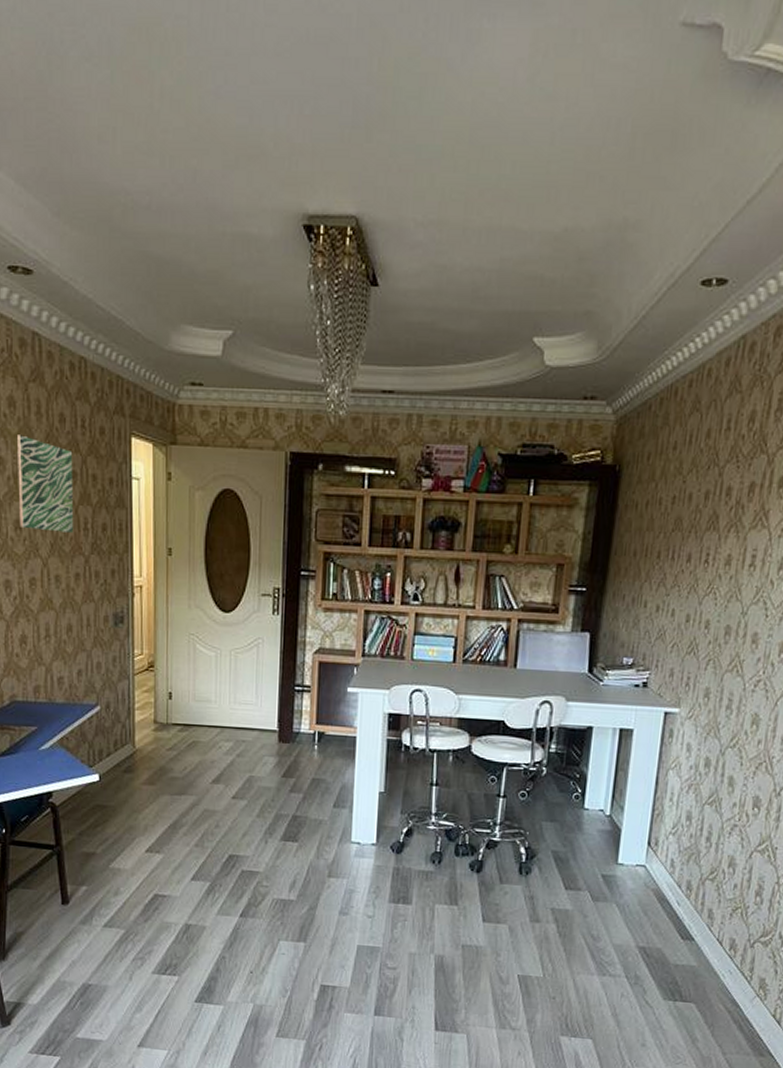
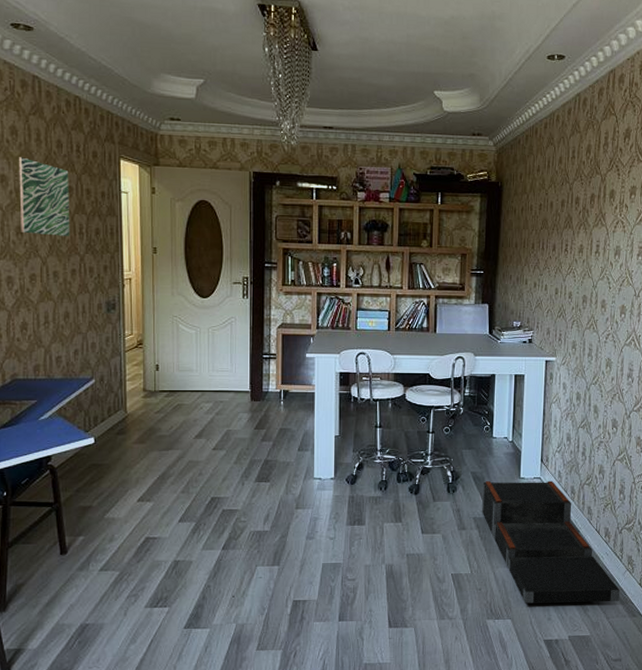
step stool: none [563,864,744,1035] -> present [482,481,619,604]

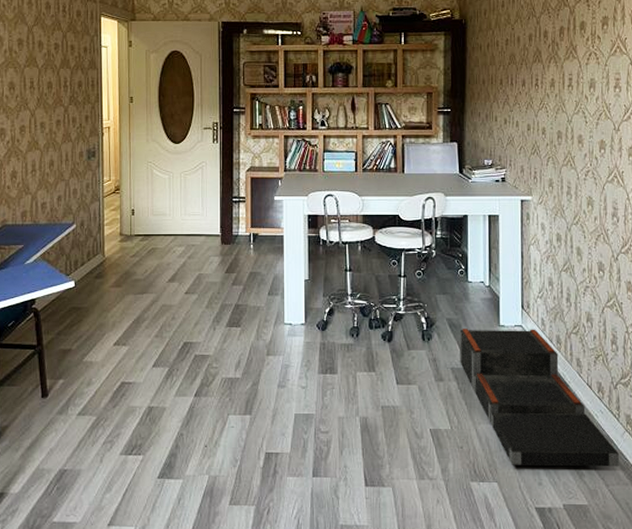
wall art: present [19,157,70,236] -> none [13,19,56,90]

